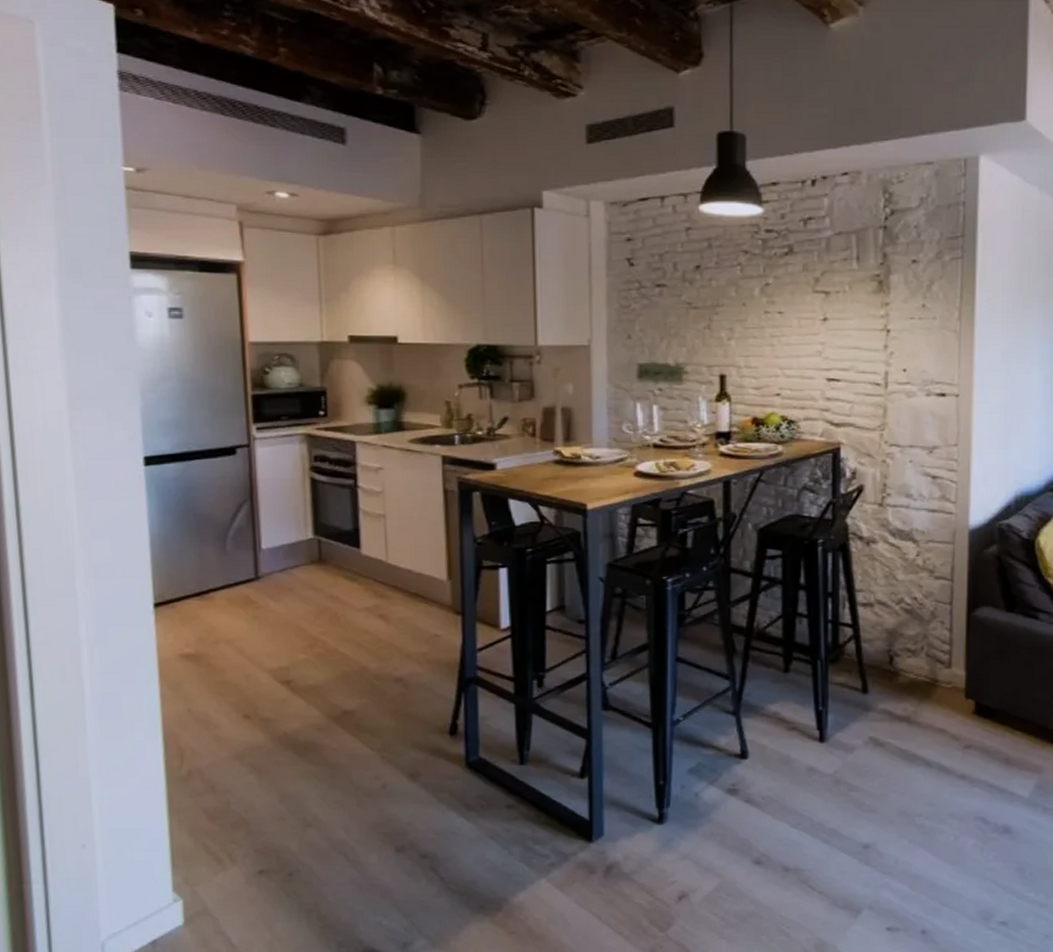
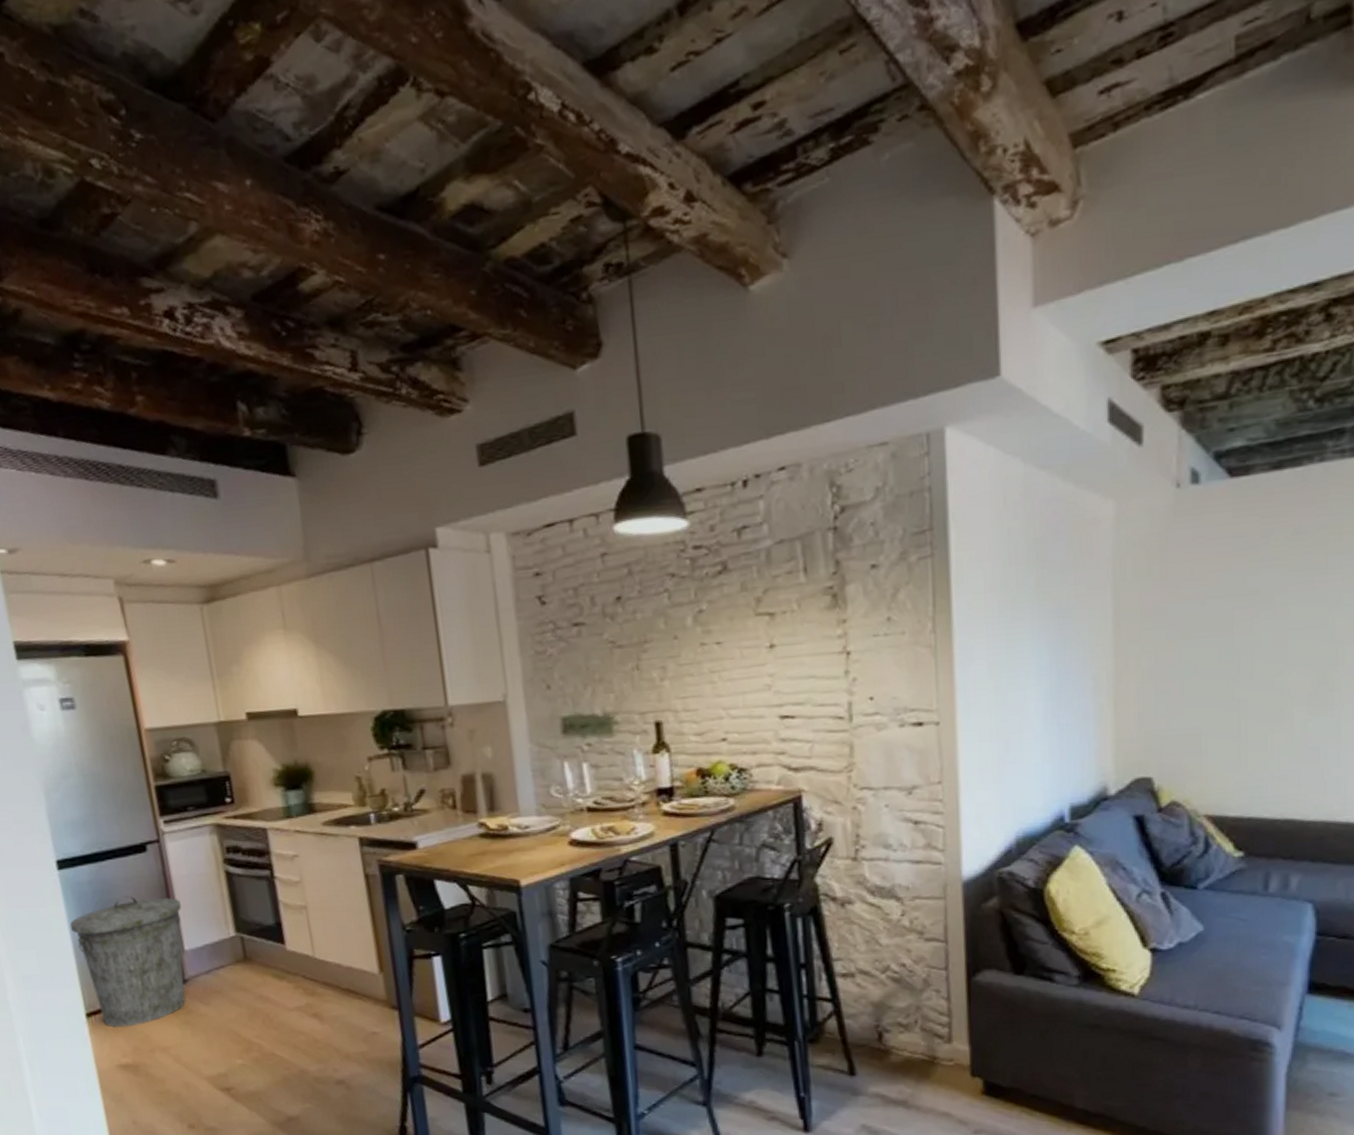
trash can: none [149,494,263,618] -> present [69,895,185,1028]

